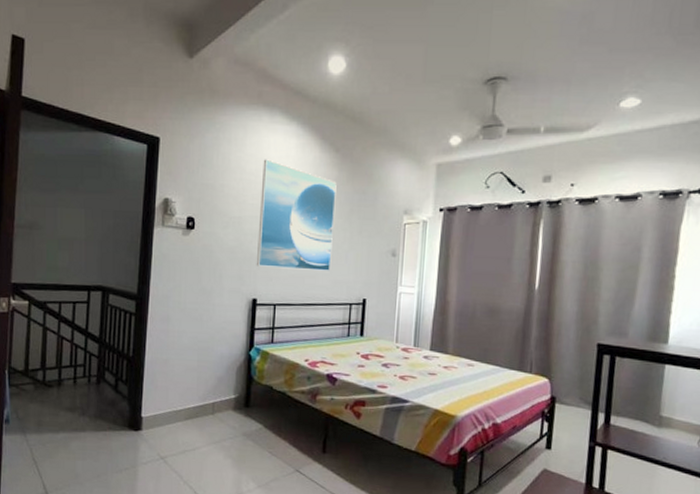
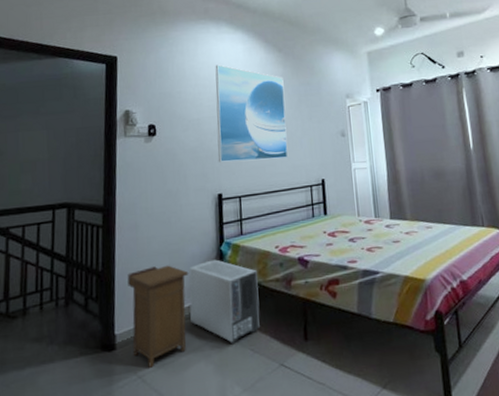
nightstand: none [156,360,216,452] -> present [127,265,189,368]
air purifier: none [214,363,283,444] -> present [189,259,260,345]

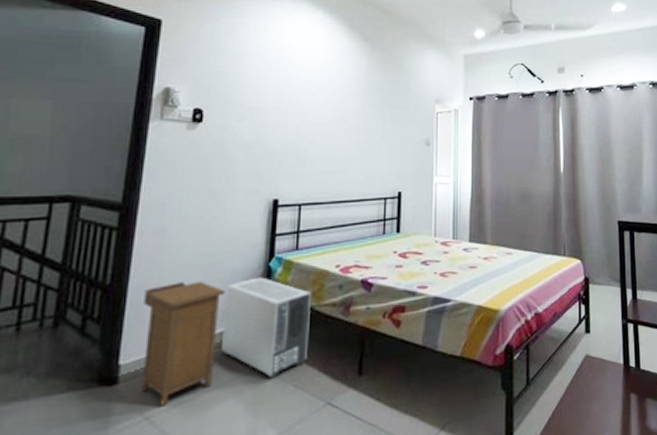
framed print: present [215,64,288,162] -> none [277,46,367,164]

